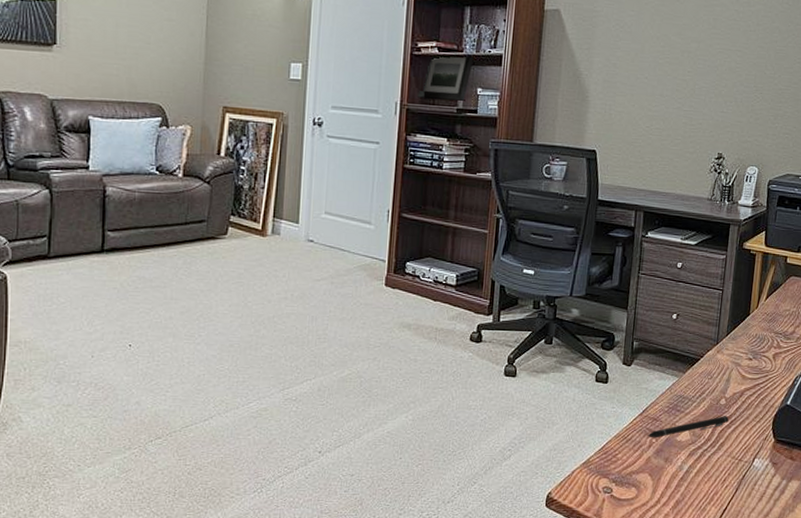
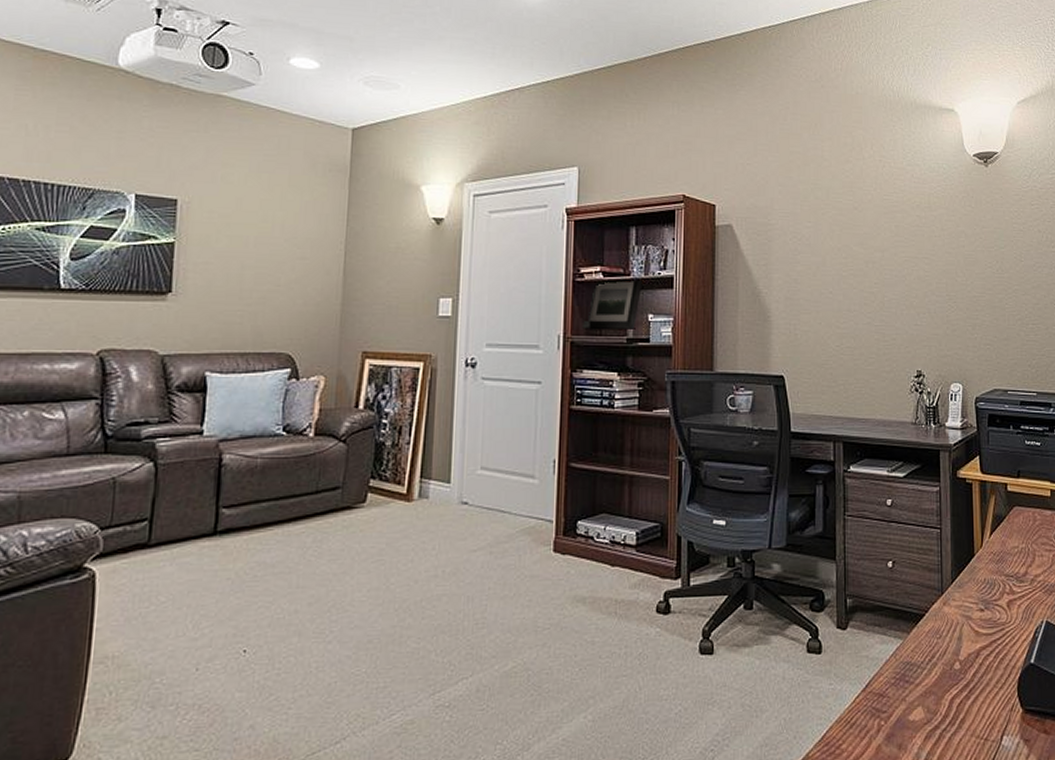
pen: present [647,416,729,438] -> none [874,683,967,720]

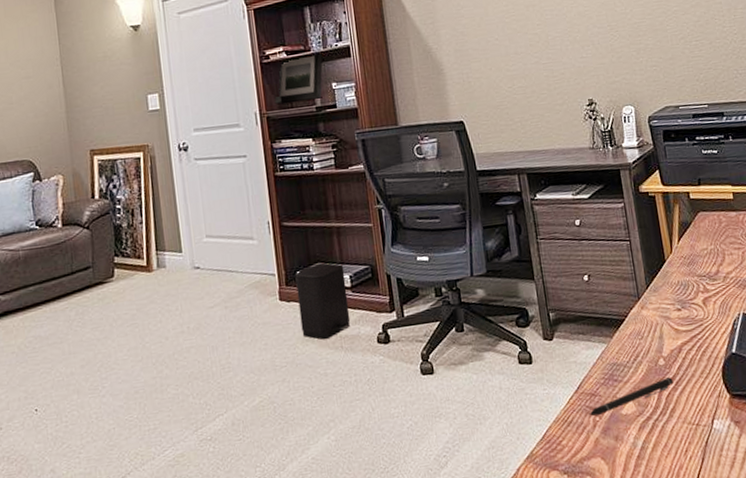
pedal bin: none [573,515,631,602] -> present [295,263,351,340]
pen: none [874,683,967,720] -> present [589,377,674,417]

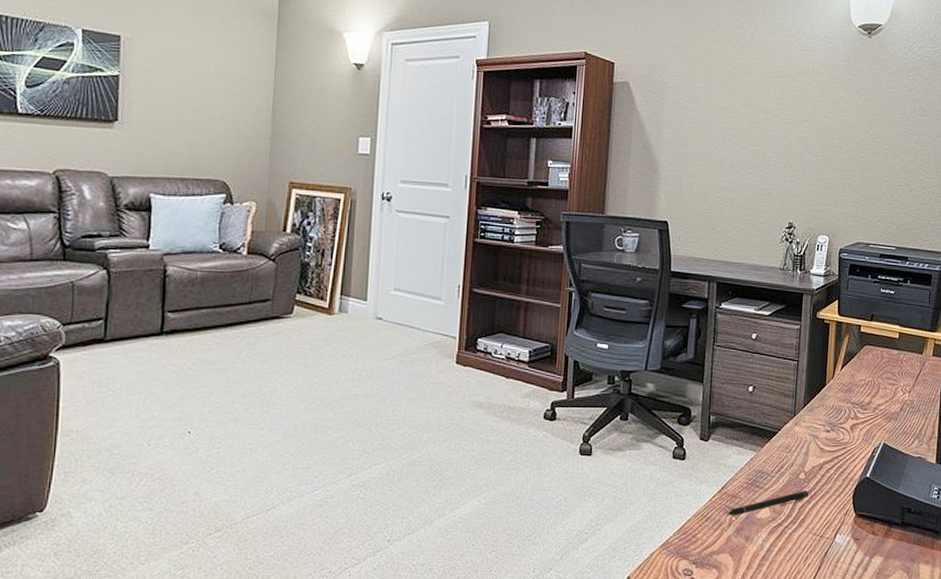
picture frame: present [274,54,323,105] -> none [488,129,544,175]
pedal bin: present [295,263,351,340] -> none [472,335,525,407]

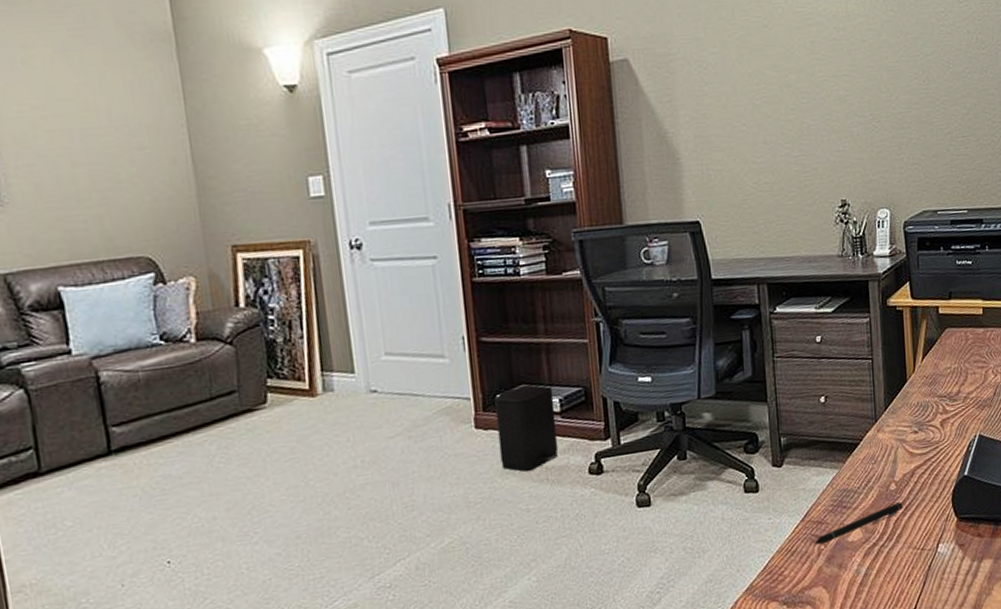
pedal bin: none [472,335,525,407] -> present [494,385,559,472]

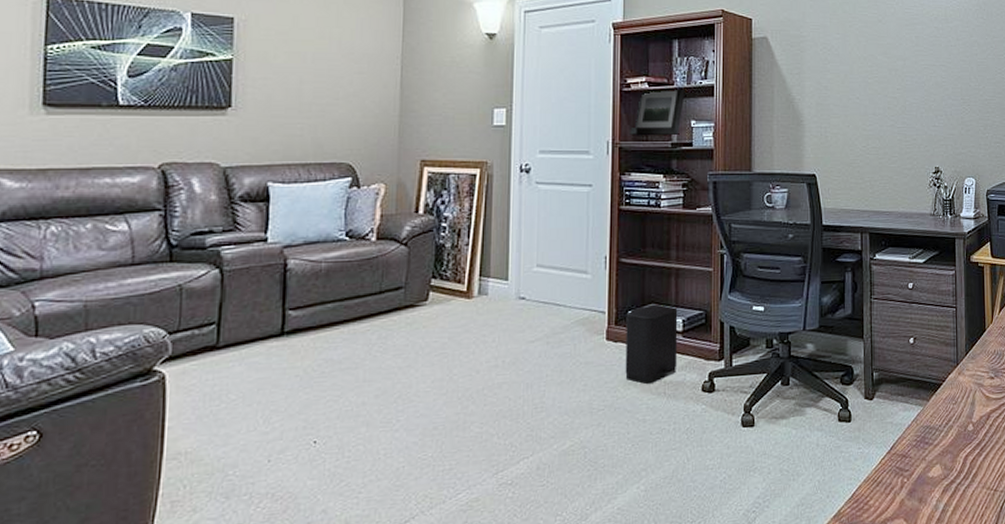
picture frame: none [473,134,535,195] -> present [630,90,685,136]
pen: present [814,502,903,545] -> none [898,442,979,478]

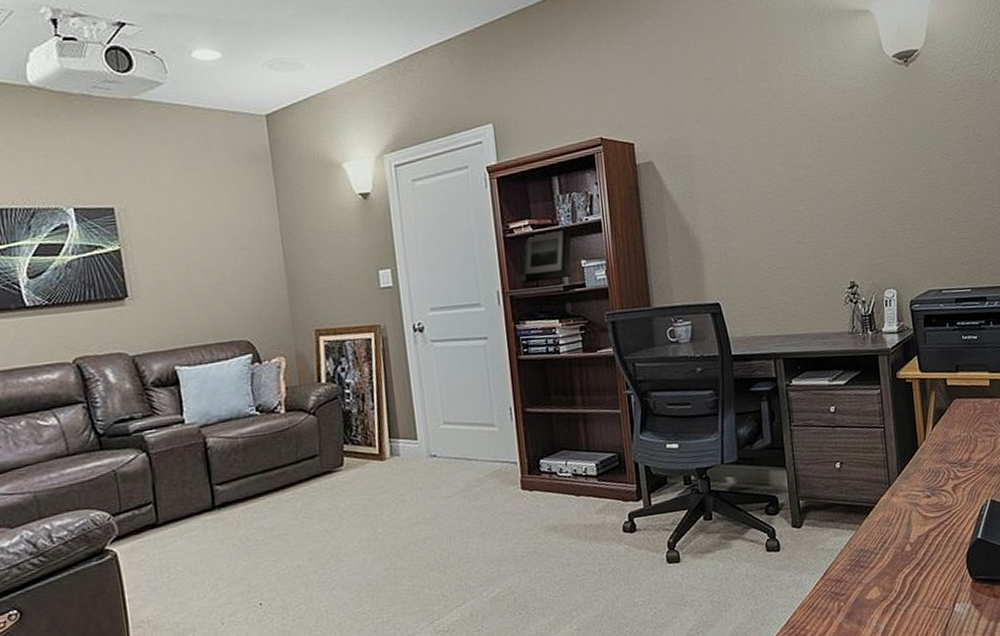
pedal bin: present [625,305,678,384] -> none [538,451,596,529]

